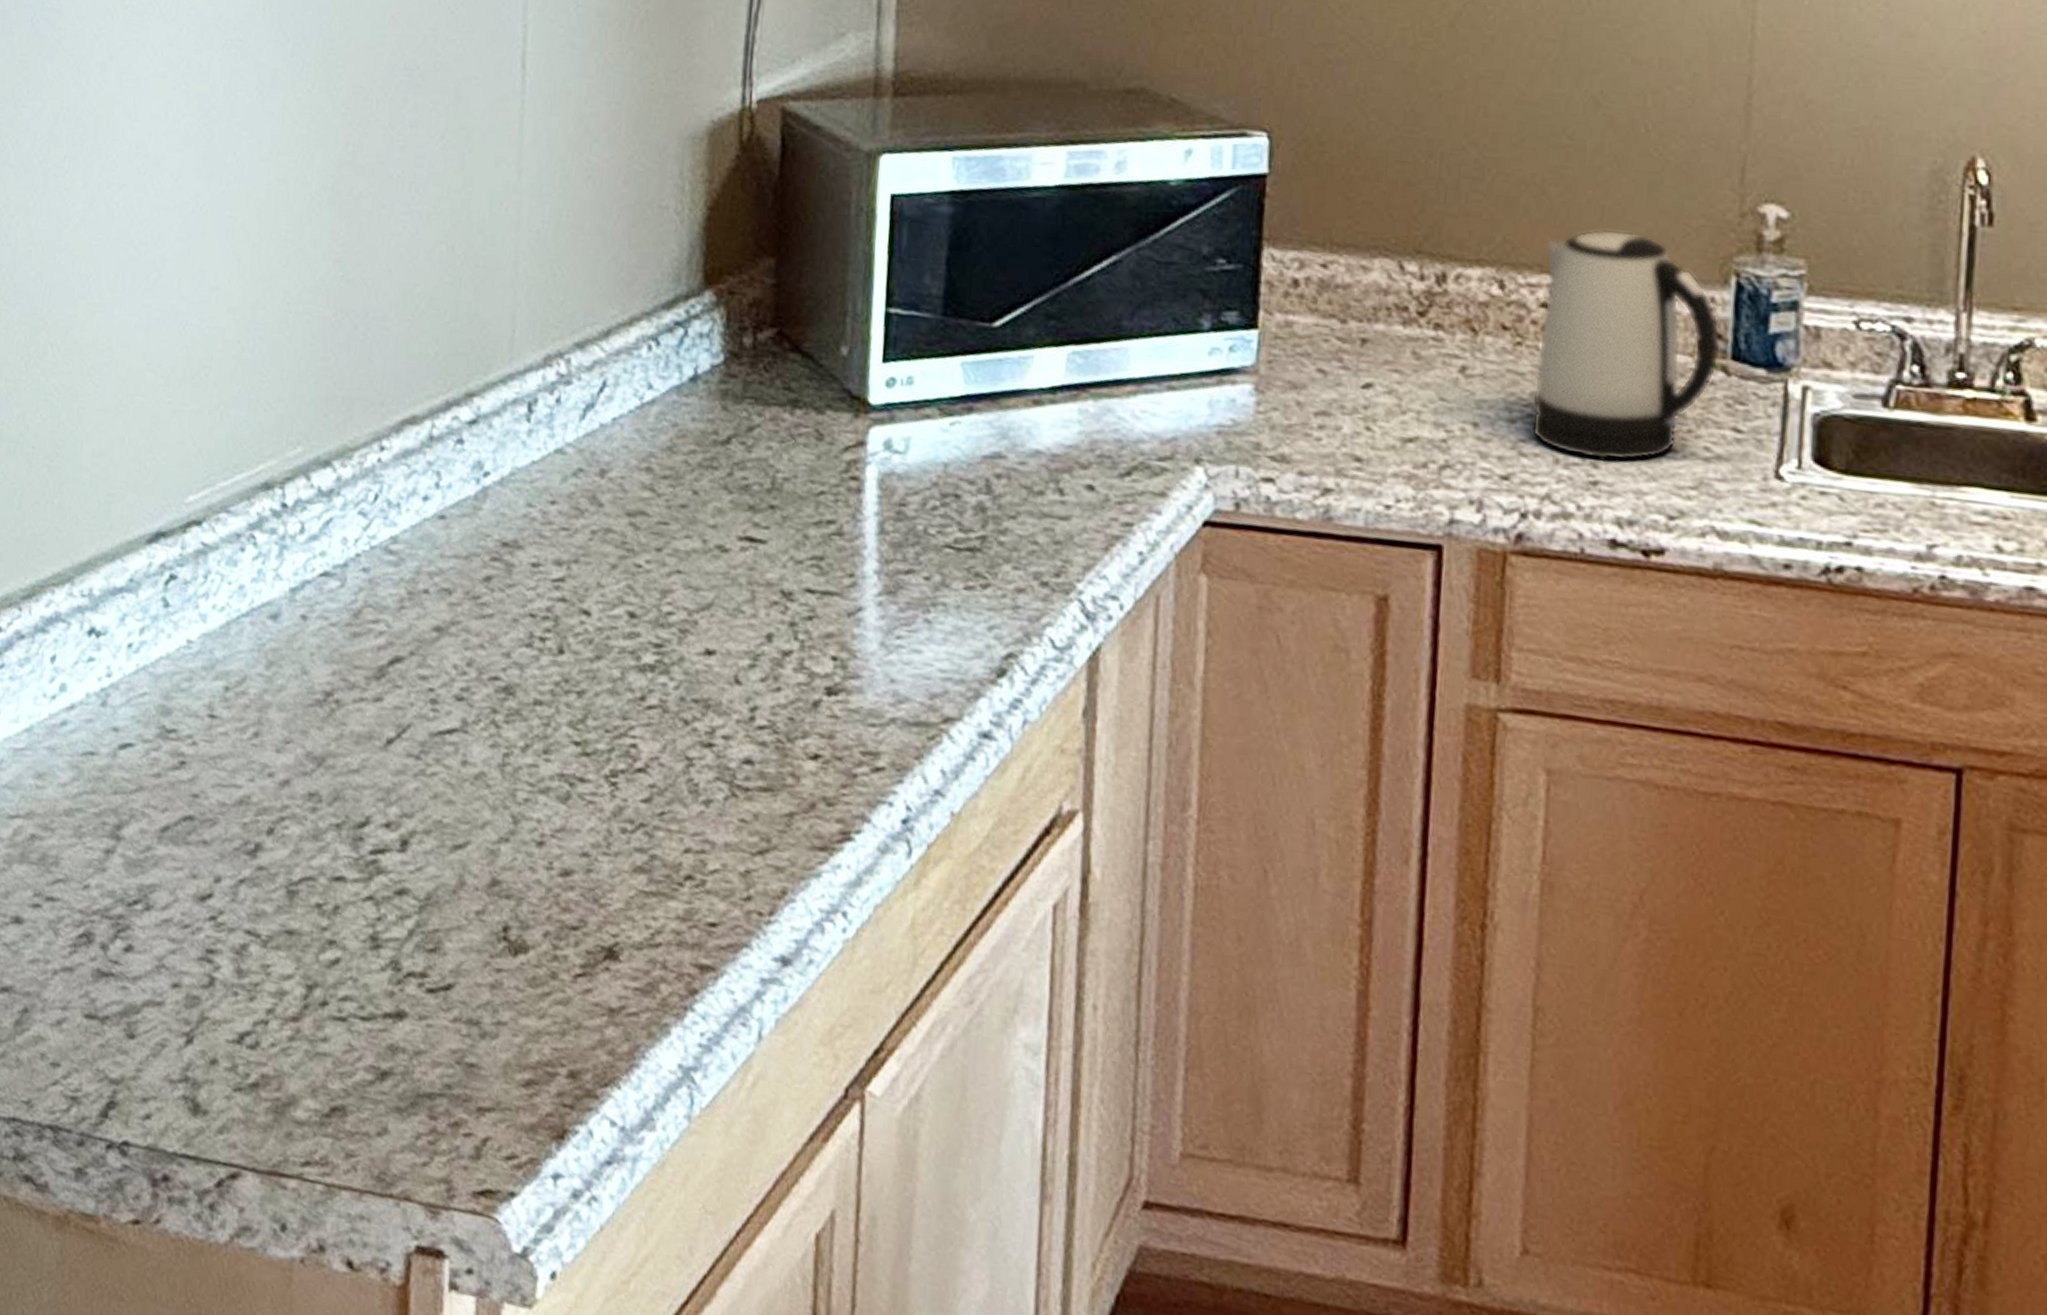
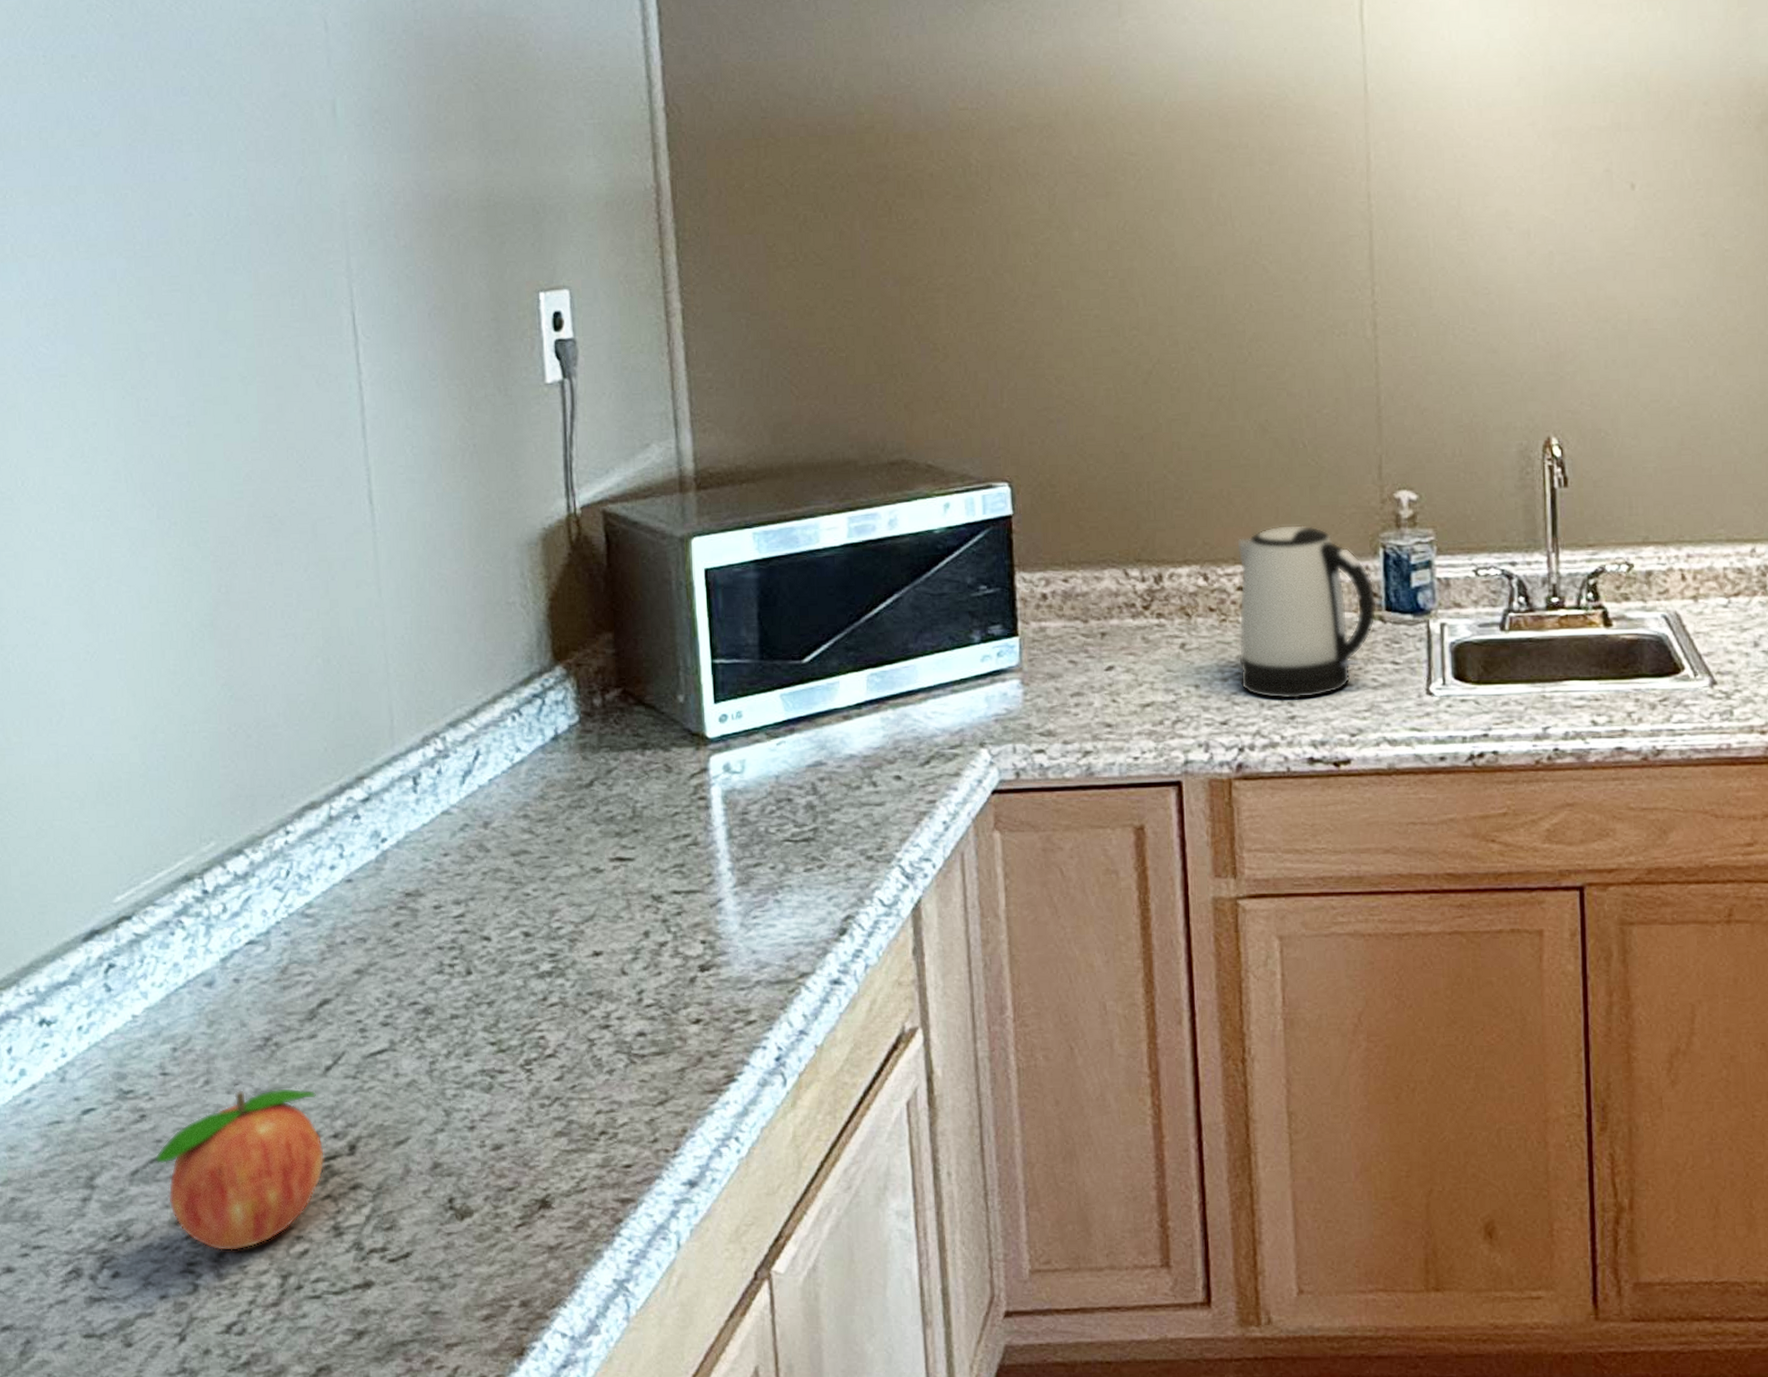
fruit: none [188,750,373,945] -> present [155,1087,325,1250]

